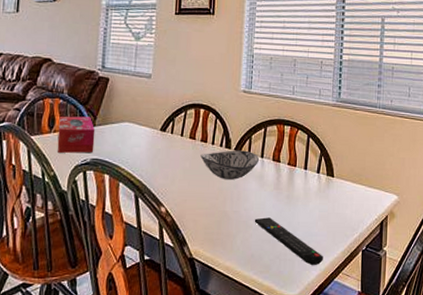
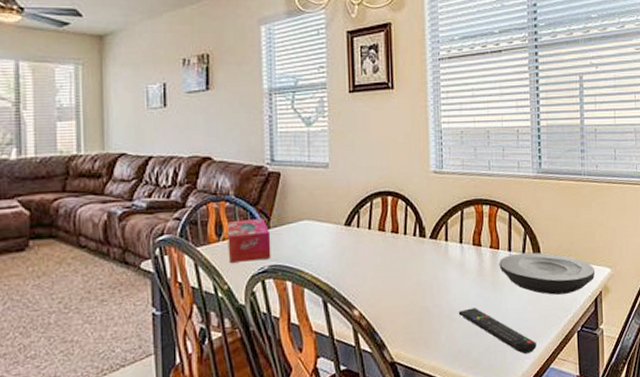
decorative bowl: present [200,150,260,180] -> none [392,237,459,272]
plate: none [295,172,383,214] -> present [499,252,596,295]

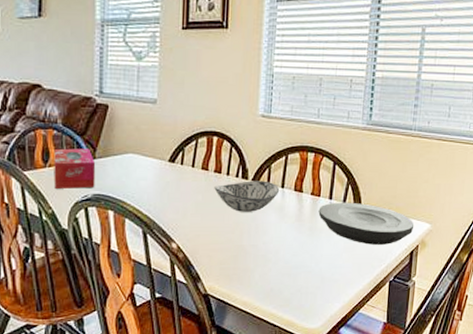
decorative bowl: none [392,237,459,272] -> present [214,180,280,212]
remote control: present [458,307,537,354] -> none [273,250,348,297]

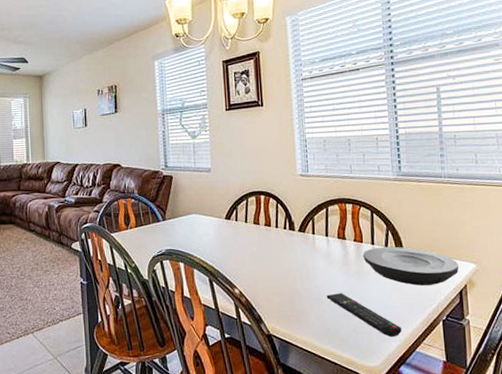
tissue box: present [54,148,96,189] -> none [133,212,167,246]
decorative bowl: present [214,180,280,212] -> none [266,231,325,260]
remote control: none [273,250,348,297] -> present [326,293,402,337]

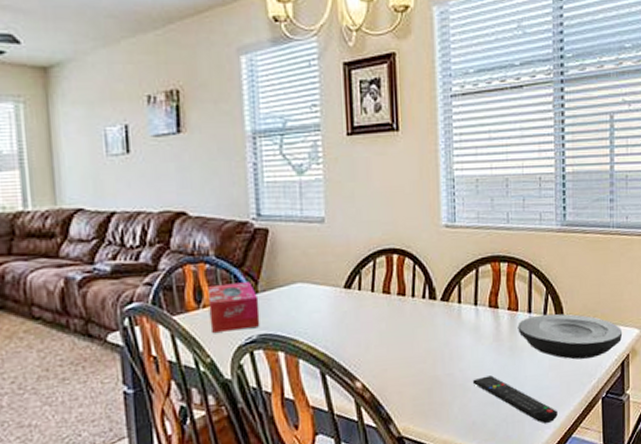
tissue box: none [133,212,167,246] -> present [208,282,260,333]

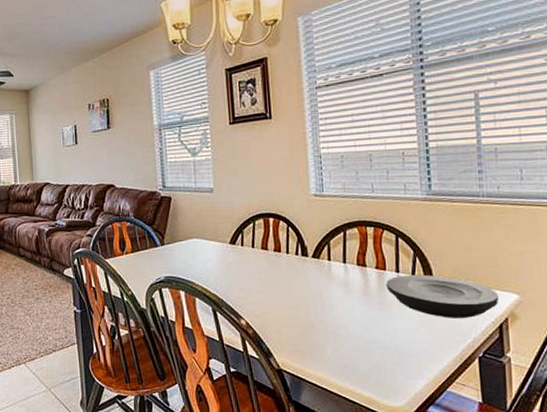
tissue box: present [208,282,260,333] -> none [129,236,166,273]
remote control: present [472,375,558,423] -> none [343,325,431,374]

